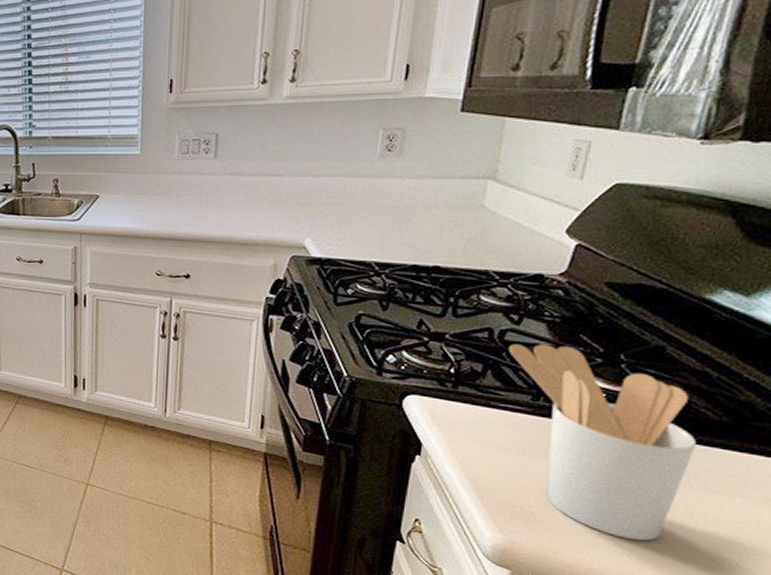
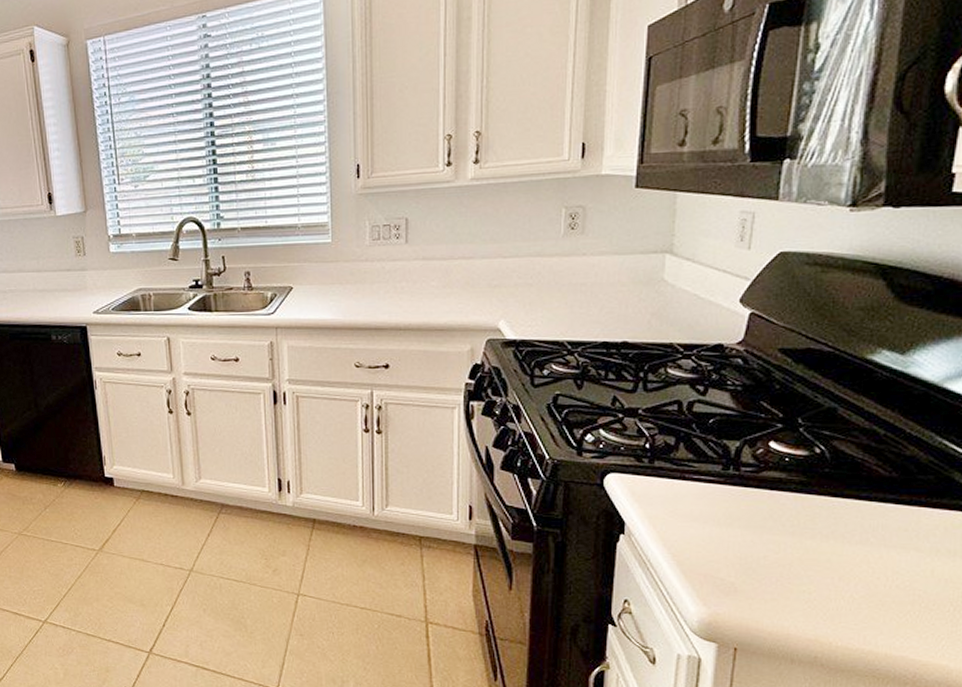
utensil holder: present [509,344,697,541] -> none [698,413,872,601]

